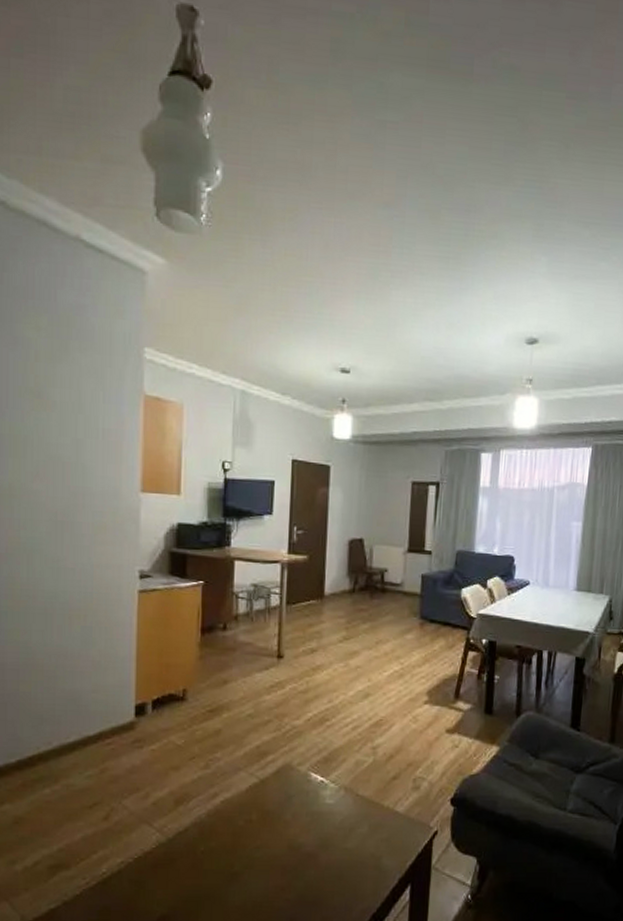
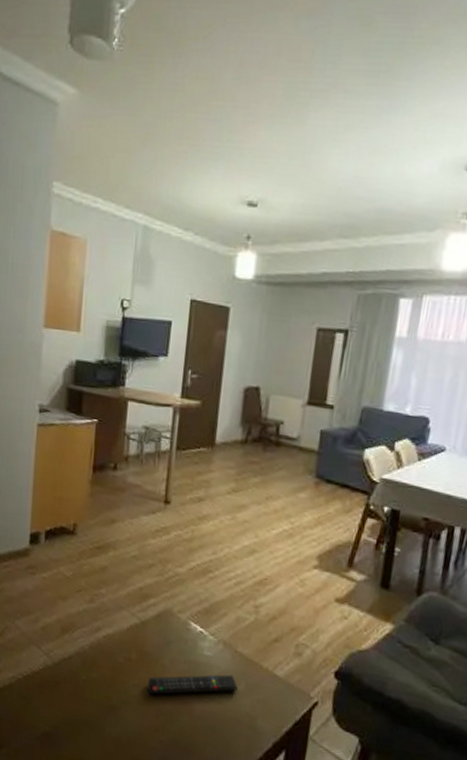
remote control: none [271,819,361,853] -> present [147,674,238,695]

